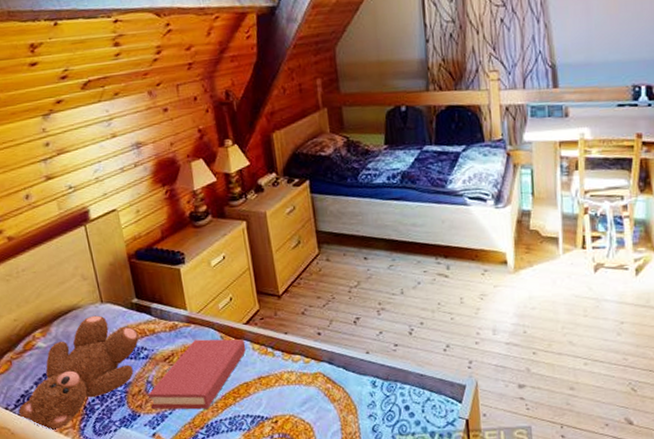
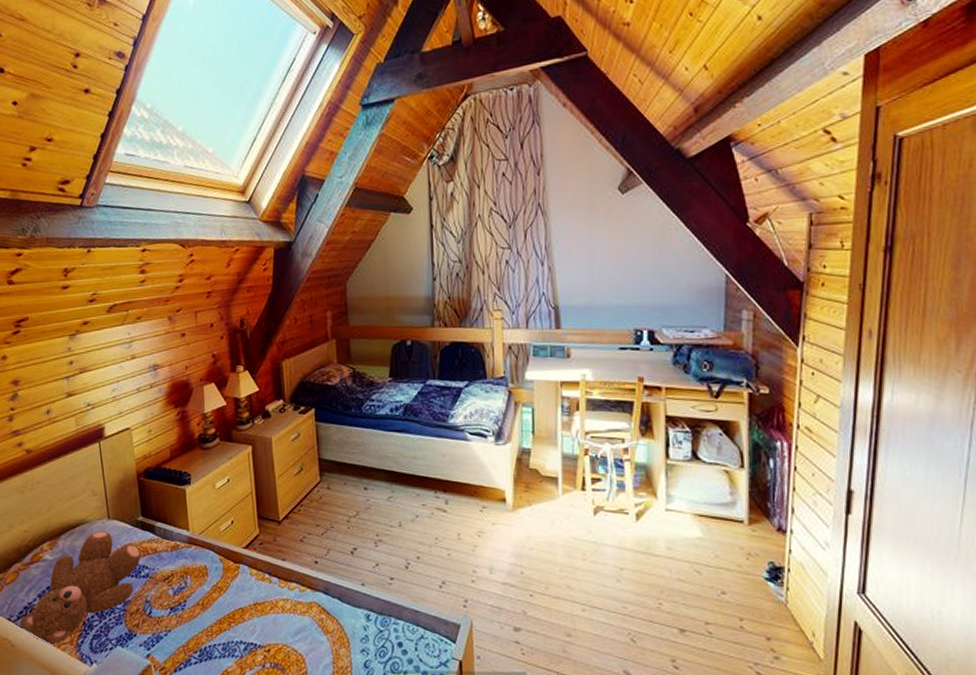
hardback book: present [148,338,247,410] -> none [146,561,244,633]

